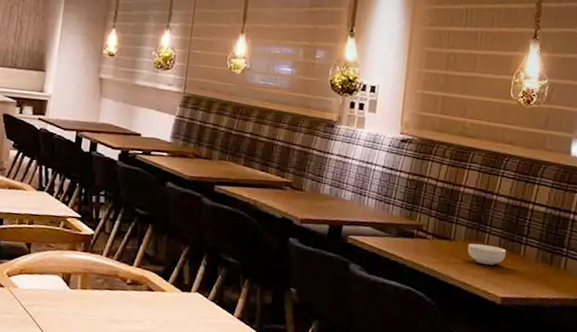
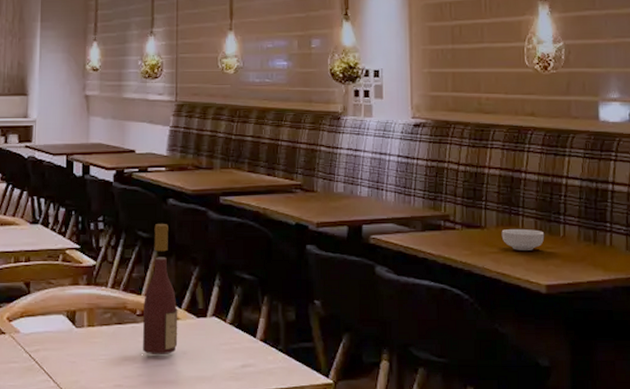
wine bottle: none [129,203,165,322] -> present [143,224,178,354]

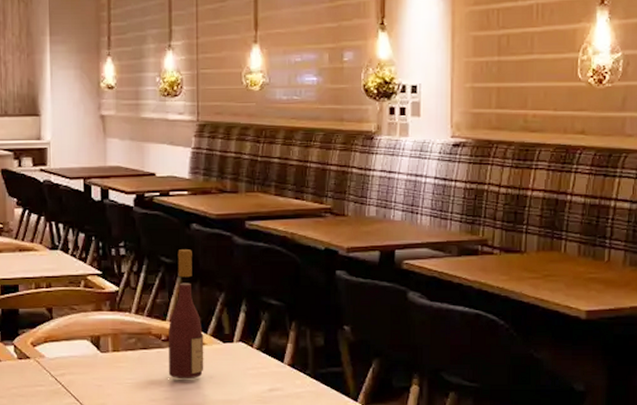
cereal bowl: present [501,228,545,250] -> none [542,253,588,275]

